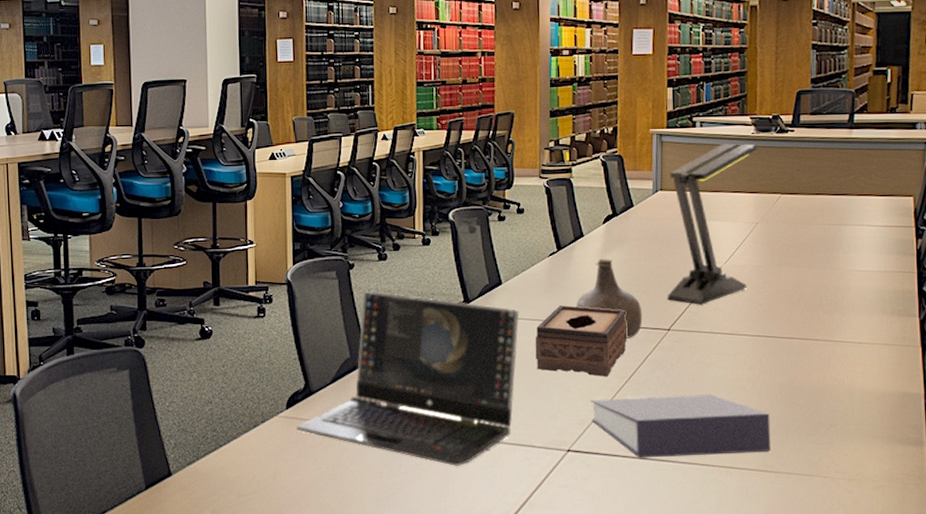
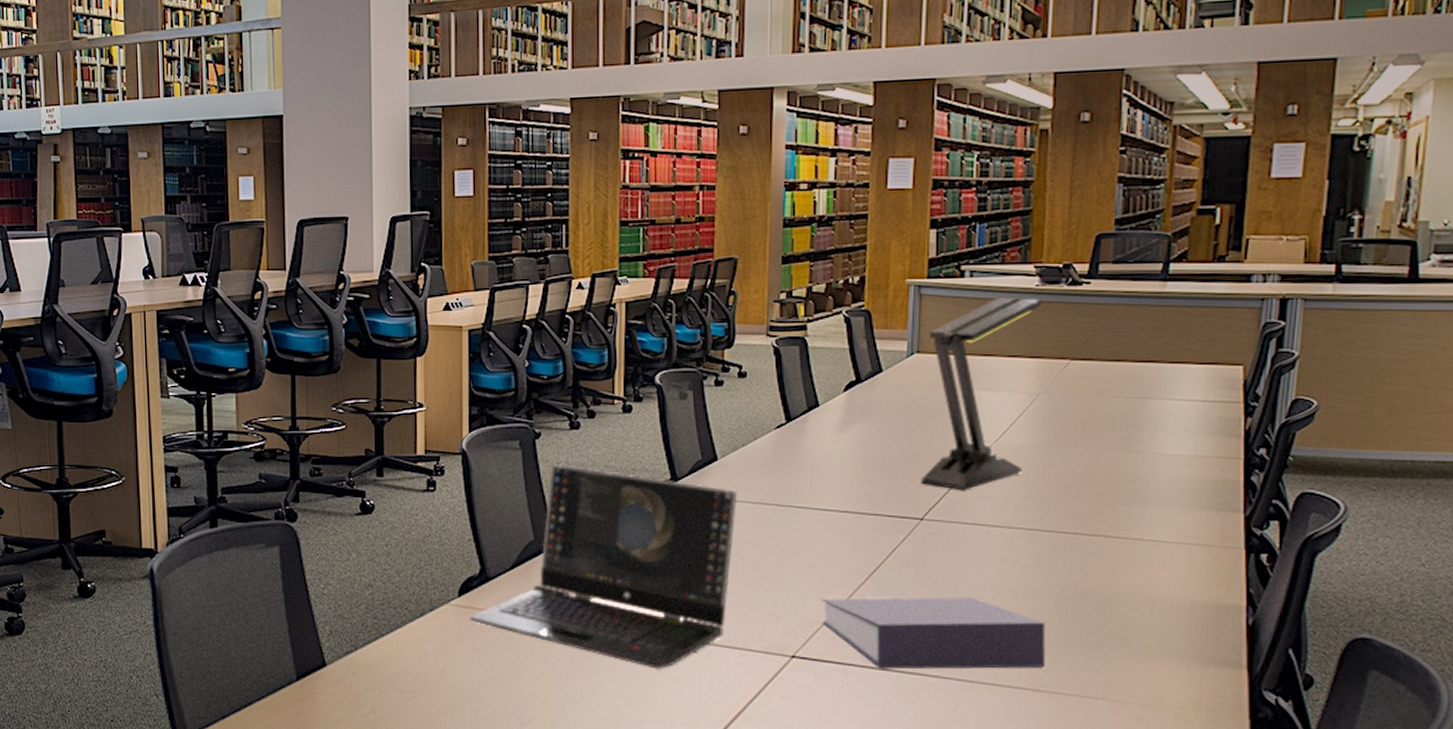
tissue box: present [535,305,627,377] -> none [756,486,870,572]
bottle: present [576,259,643,338] -> none [808,433,889,528]

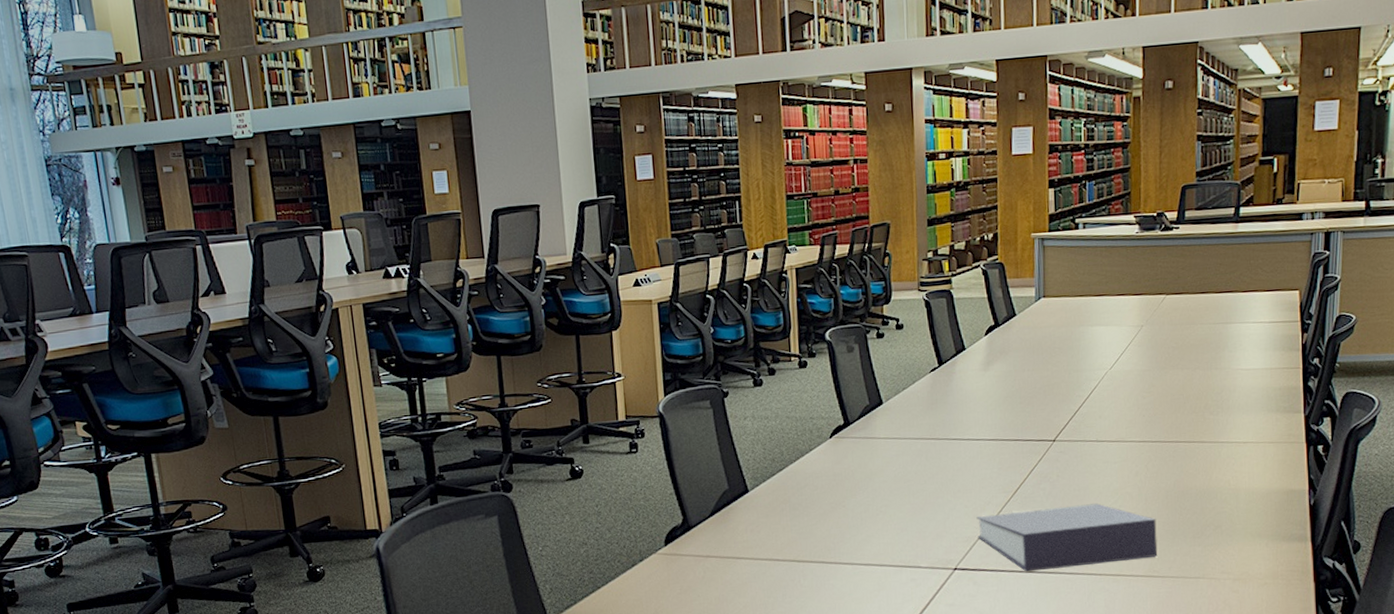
laptop computer: present [469,464,738,670] -> none [675,418,902,593]
desk lamp: present [921,297,1042,491] -> none [1052,243,1142,413]

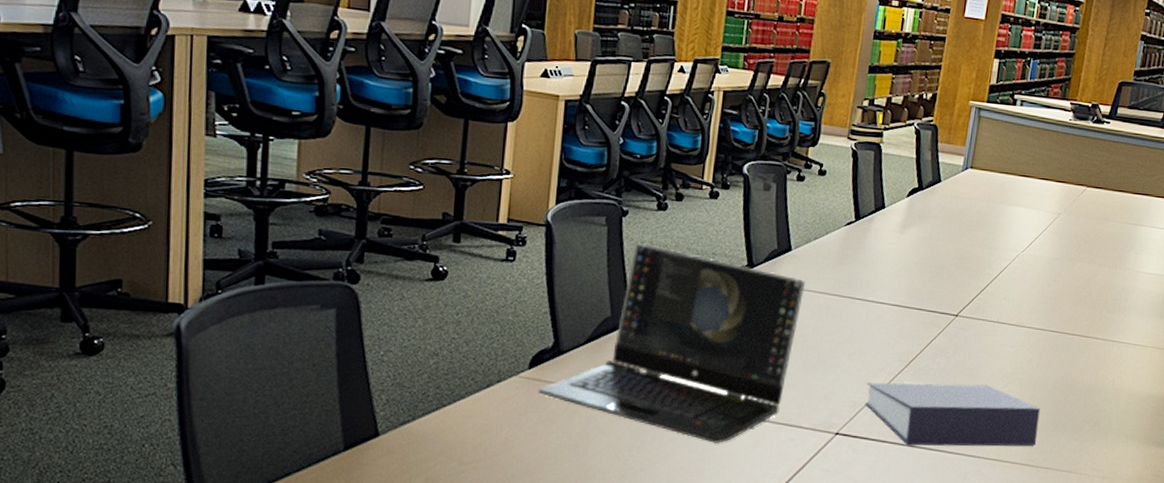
laptop computer: none [675,418,902,593] -> present [537,243,806,444]

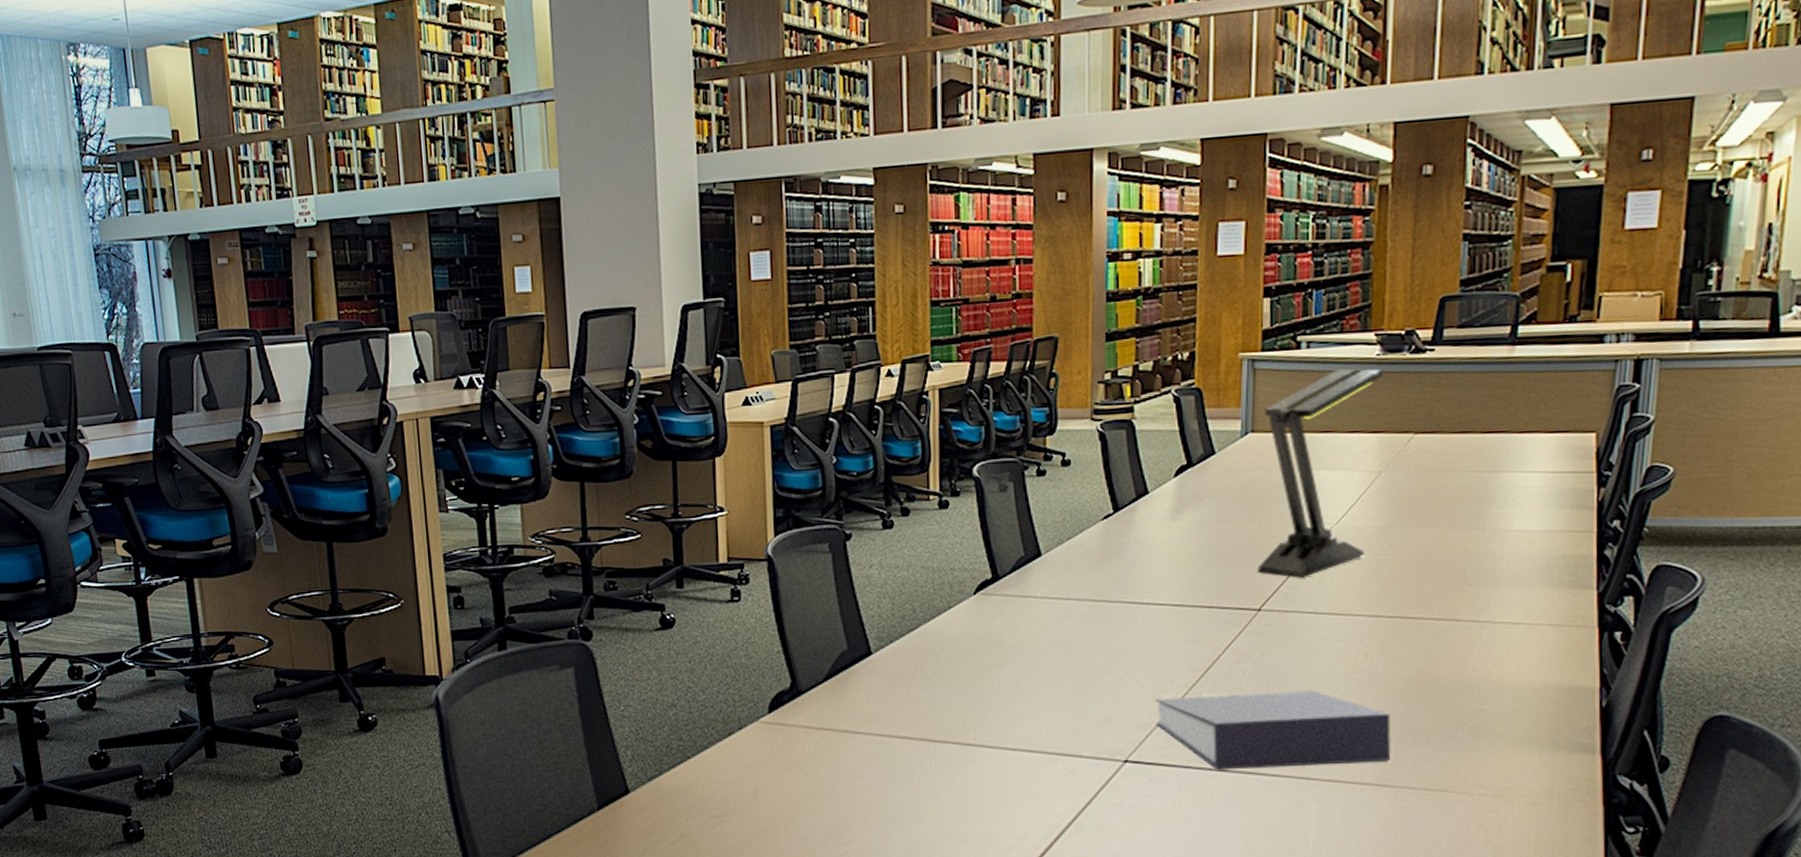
laptop computer: present [537,243,806,444] -> none [780,567,1064,782]
desk lamp: none [960,126,1073,293] -> present [1258,368,1384,578]

